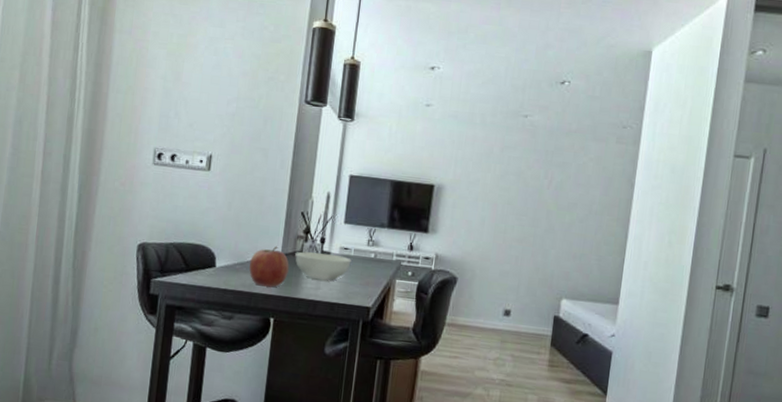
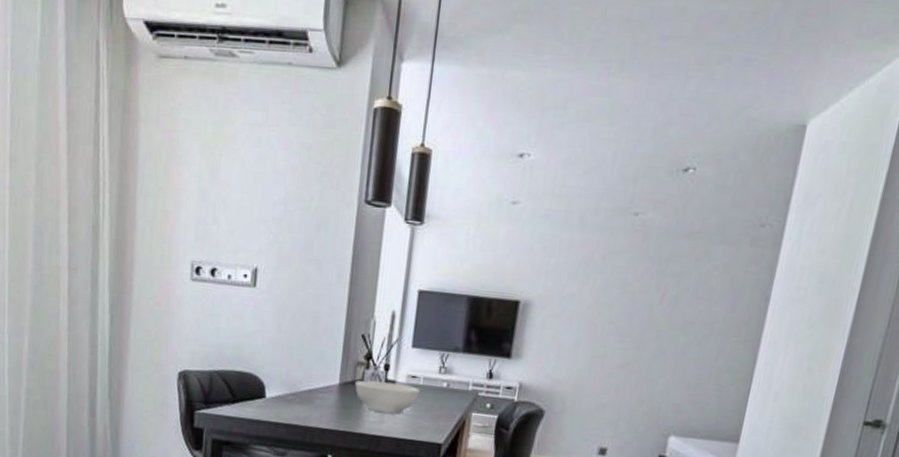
fruit: present [249,246,289,288] -> none [303,374,349,421]

